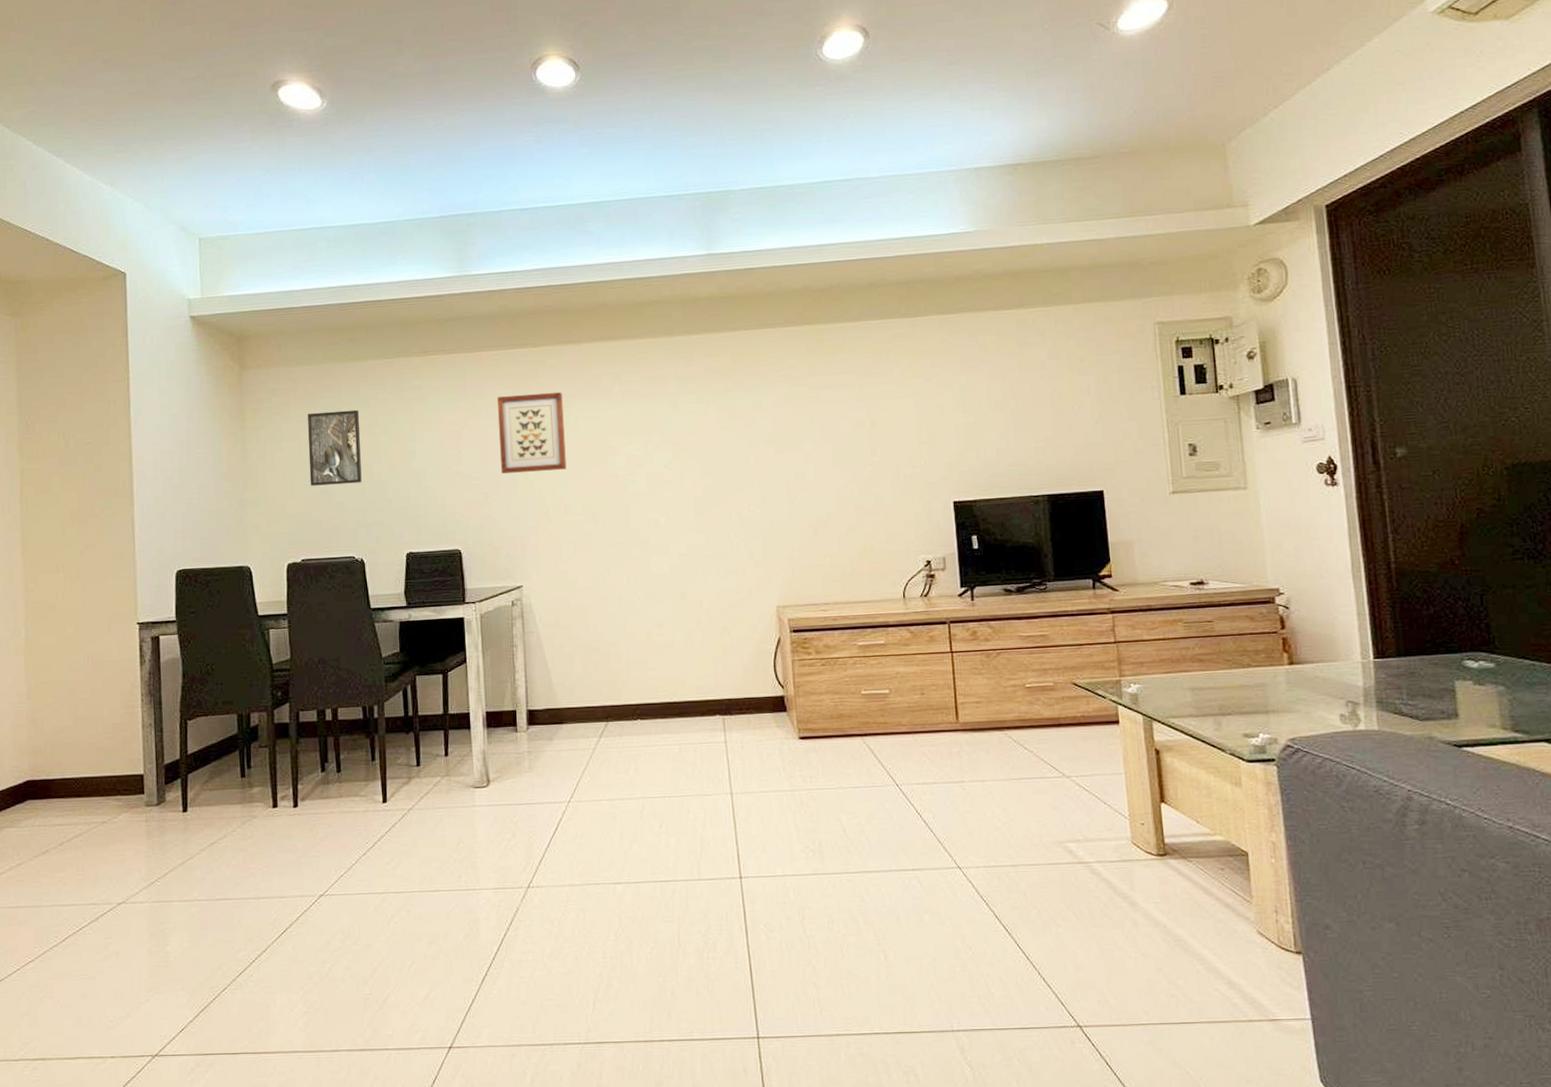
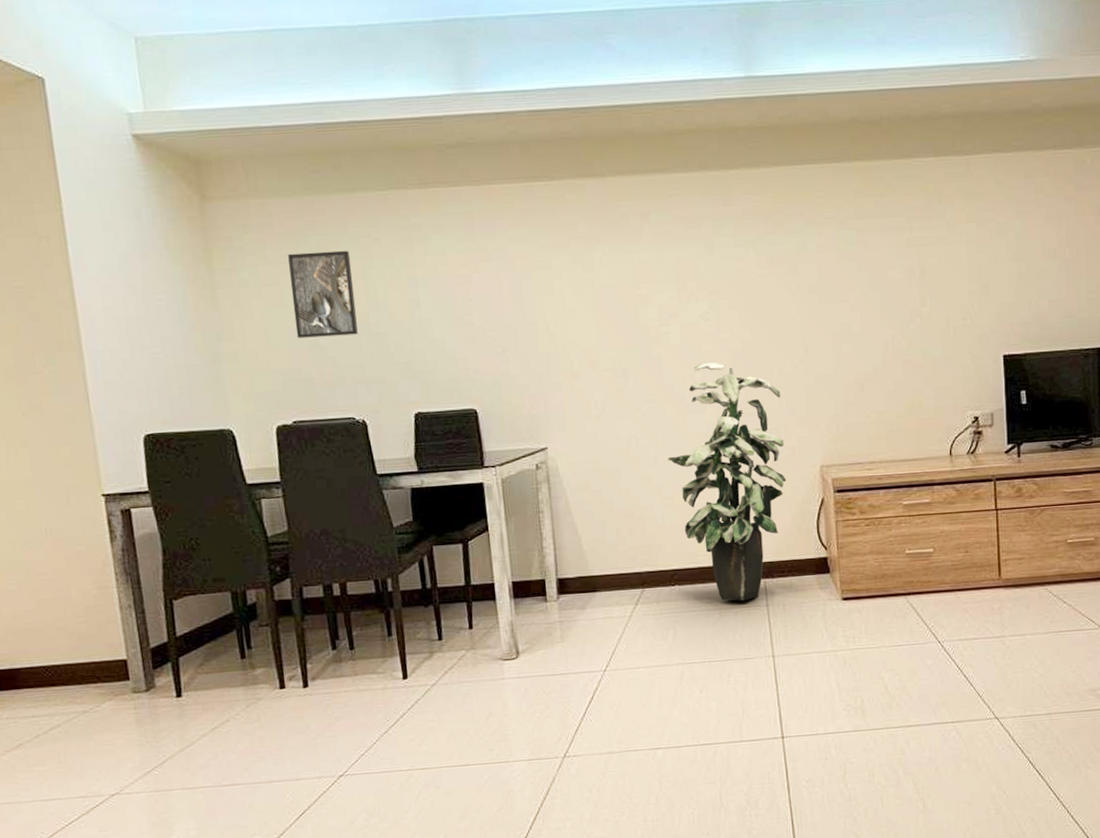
wall art: present [496,391,567,474] -> none [510,232,592,324]
indoor plant: none [632,507,745,737] -> present [667,362,787,601]

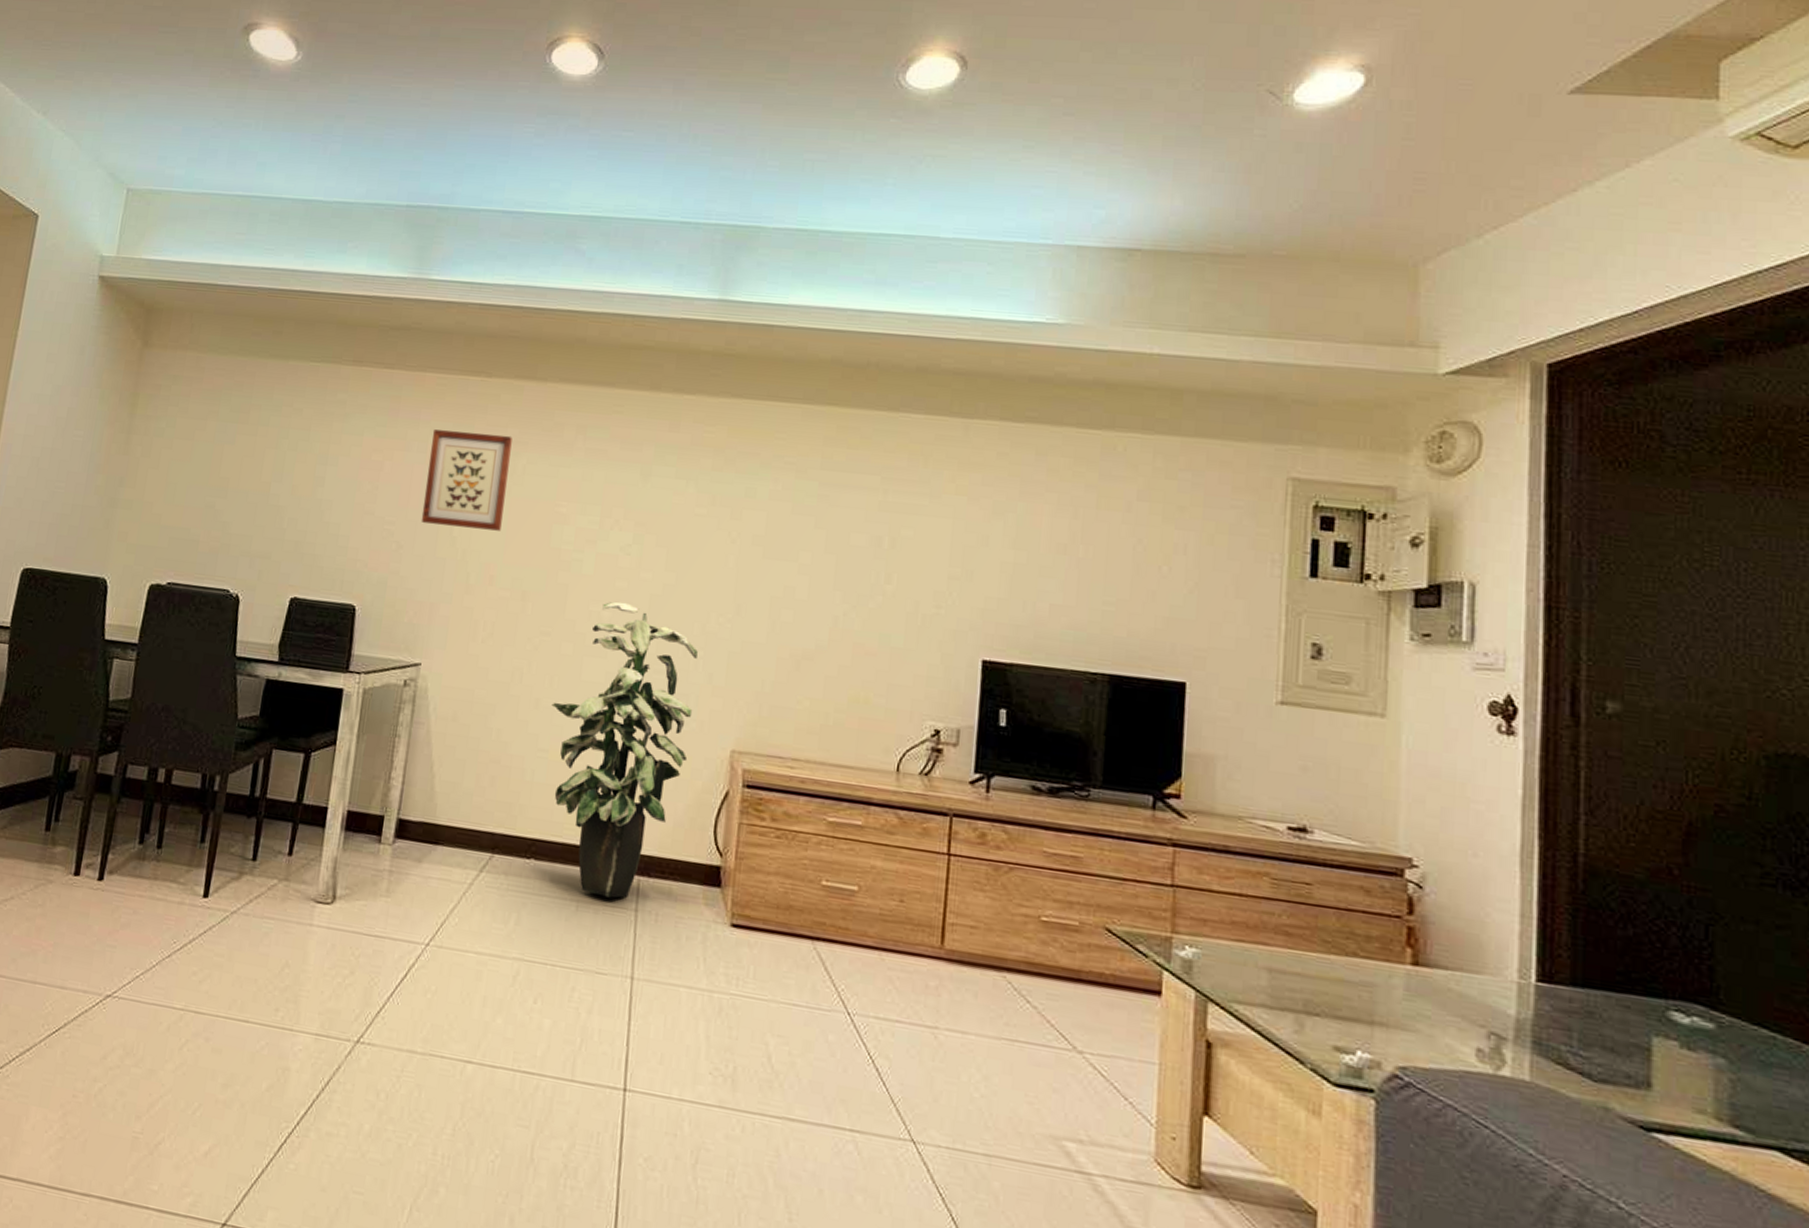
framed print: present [288,250,358,338] -> none [195,410,269,504]
wall art: none [510,232,592,324] -> present [421,430,512,531]

